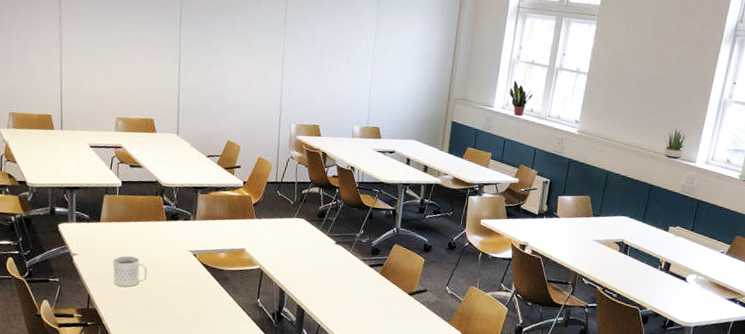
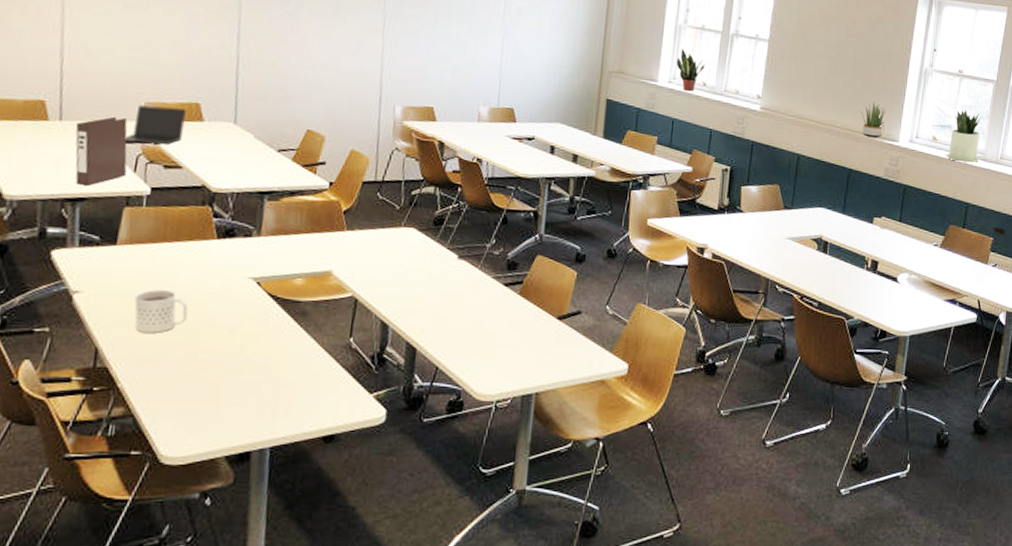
binder: none [71,127,106,178] -> present [75,116,128,186]
laptop: none [104,119,144,150] -> present [124,105,187,146]

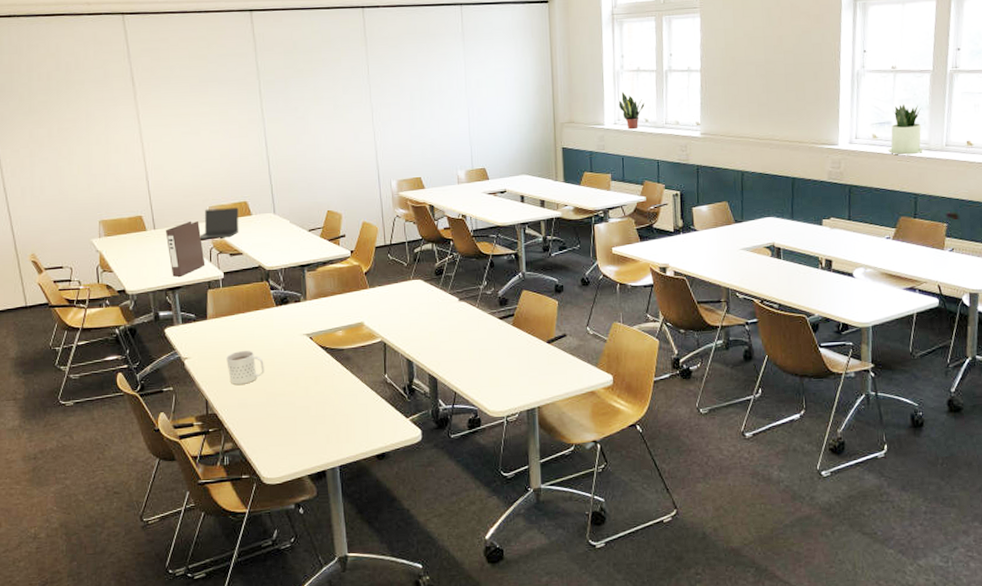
potted plant: present [861,101,885,138] -> none [797,110,823,145]

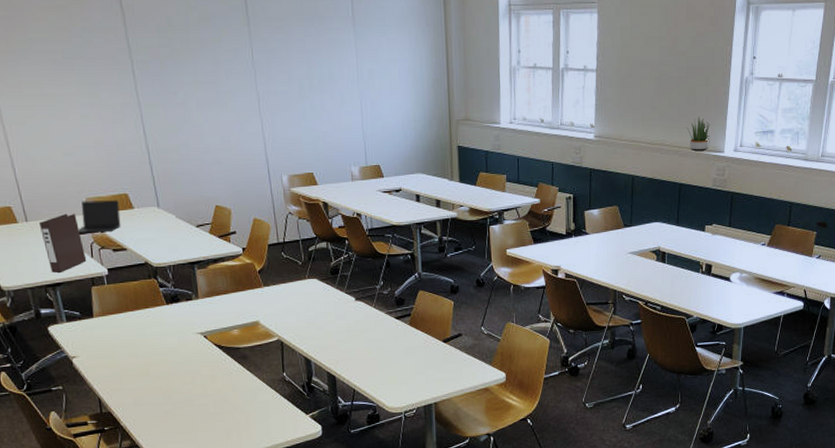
mug: present [226,350,264,385] -> none [117,348,159,383]
potted plant: present [618,92,645,130] -> none [514,89,541,130]
potted plant: none [797,110,823,145] -> present [687,116,710,152]
planter: present [888,104,924,155] -> none [769,114,803,164]

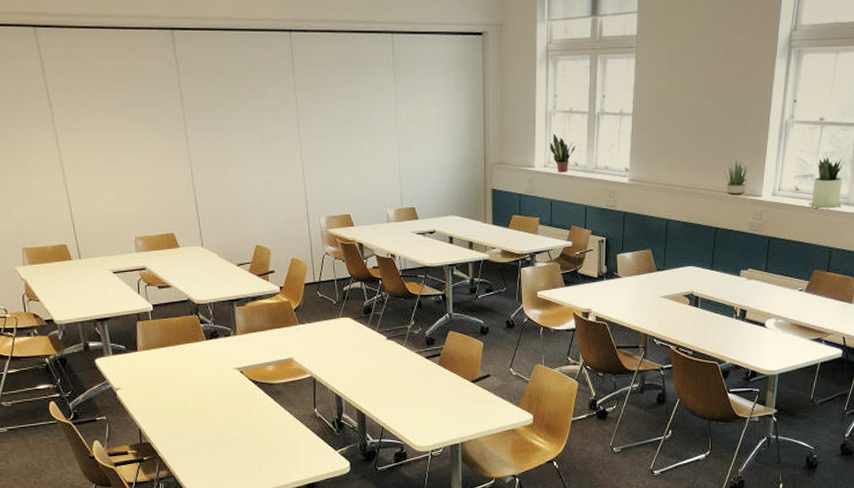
binder: present [38,213,87,273] -> none [91,251,134,308]
laptop: present [78,200,121,233] -> none [127,239,167,271]
potted plant: none [514,89,541,130] -> present [549,133,575,173]
planter: none [769,114,803,164] -> present [809,158,845,209]

